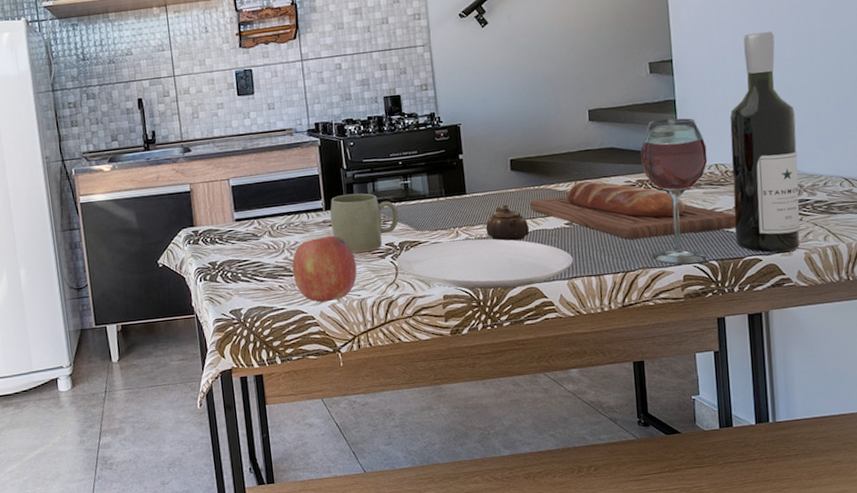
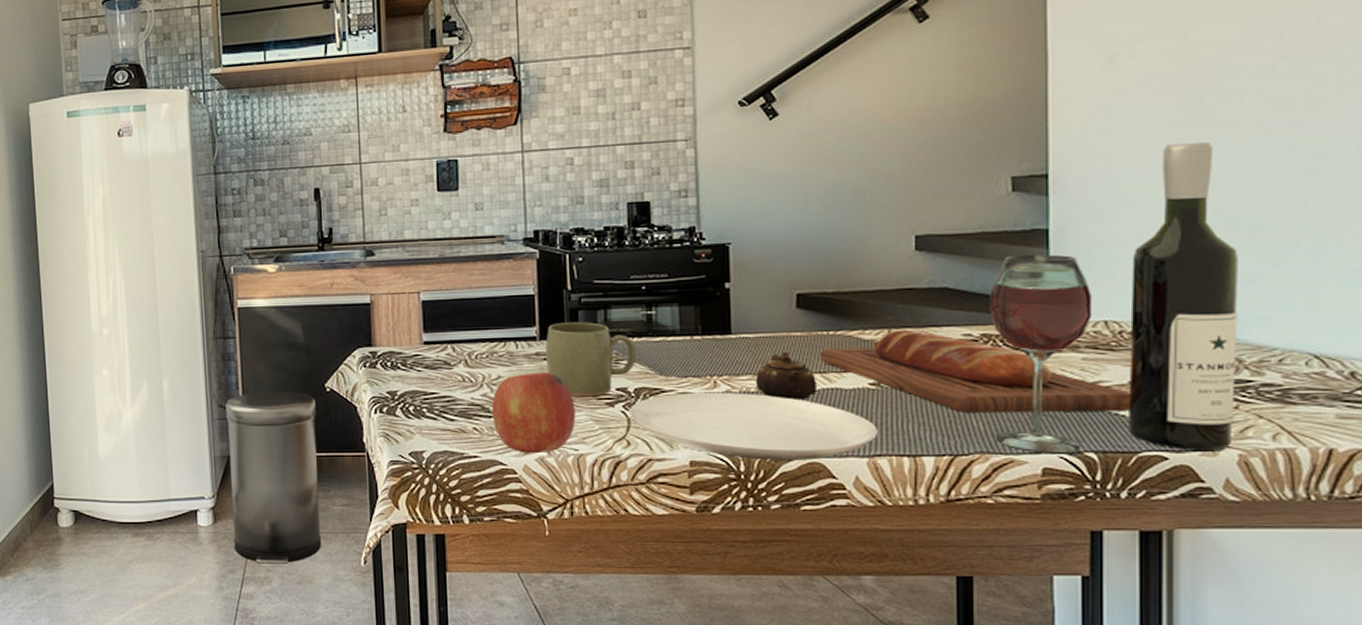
pedal bin: none [75,269,164,418] -> present [225,391,321,565]

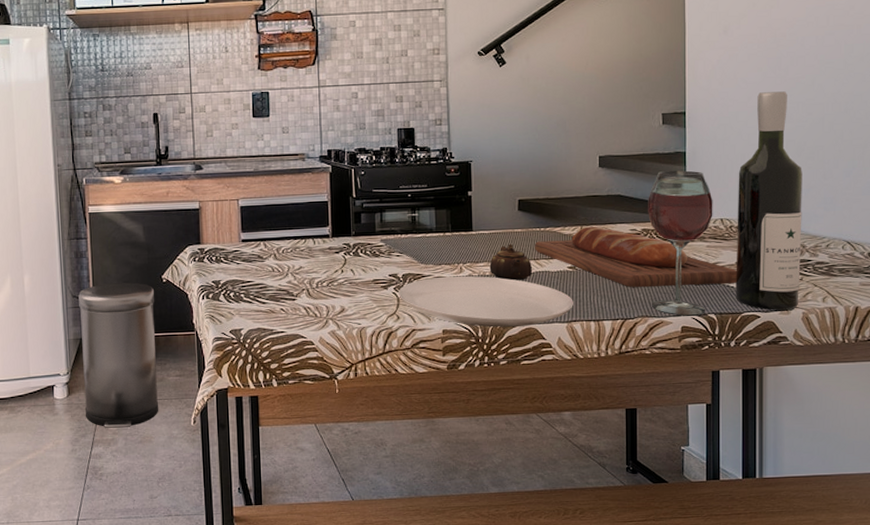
fruit: present [491,372,576,454] -> none [295,262,359,328]
mug: present [545,321,637,397] -> none [336,222,404,282]

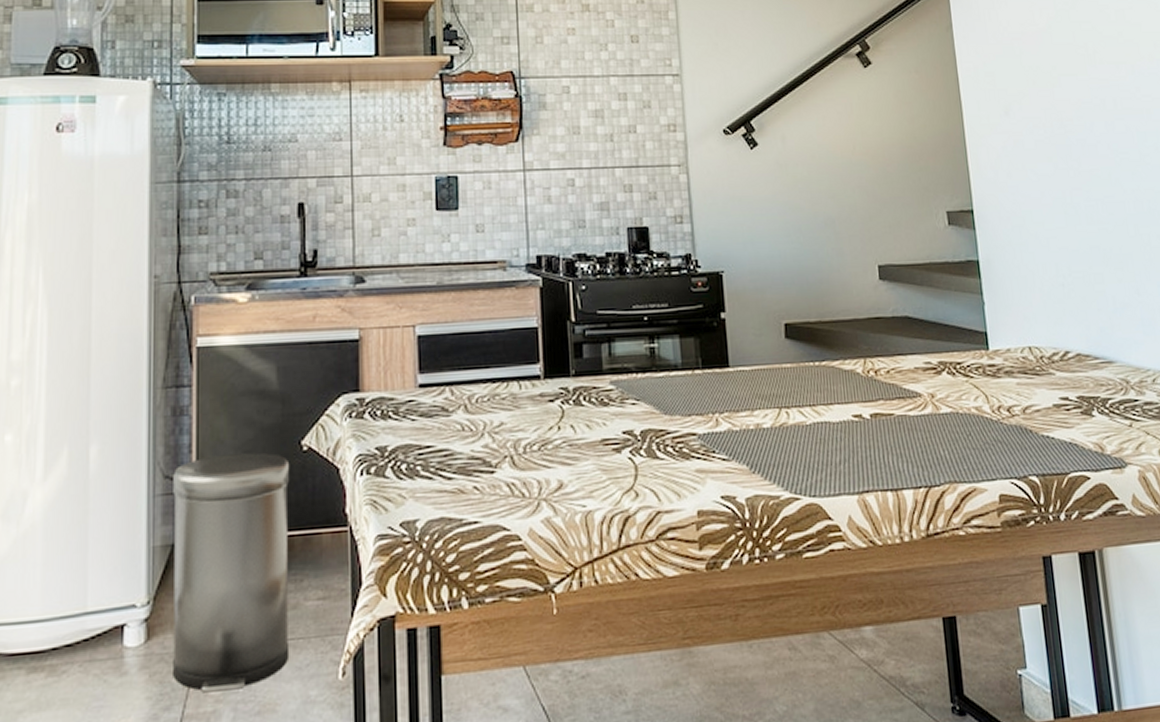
plate: present [398,275,573,327] -> none [636,430,864,505]
teapot: present [489,243,532,281] -> none [753,384,808,436]
bread loaf: present [535,226,737,287] -> none [809,358,1057,442]
wineglass: present [648,170,713,316] -> none [941,284,1025,480]
bottle: present [736,91,802,310] -> none [1041,186,1132,469]

